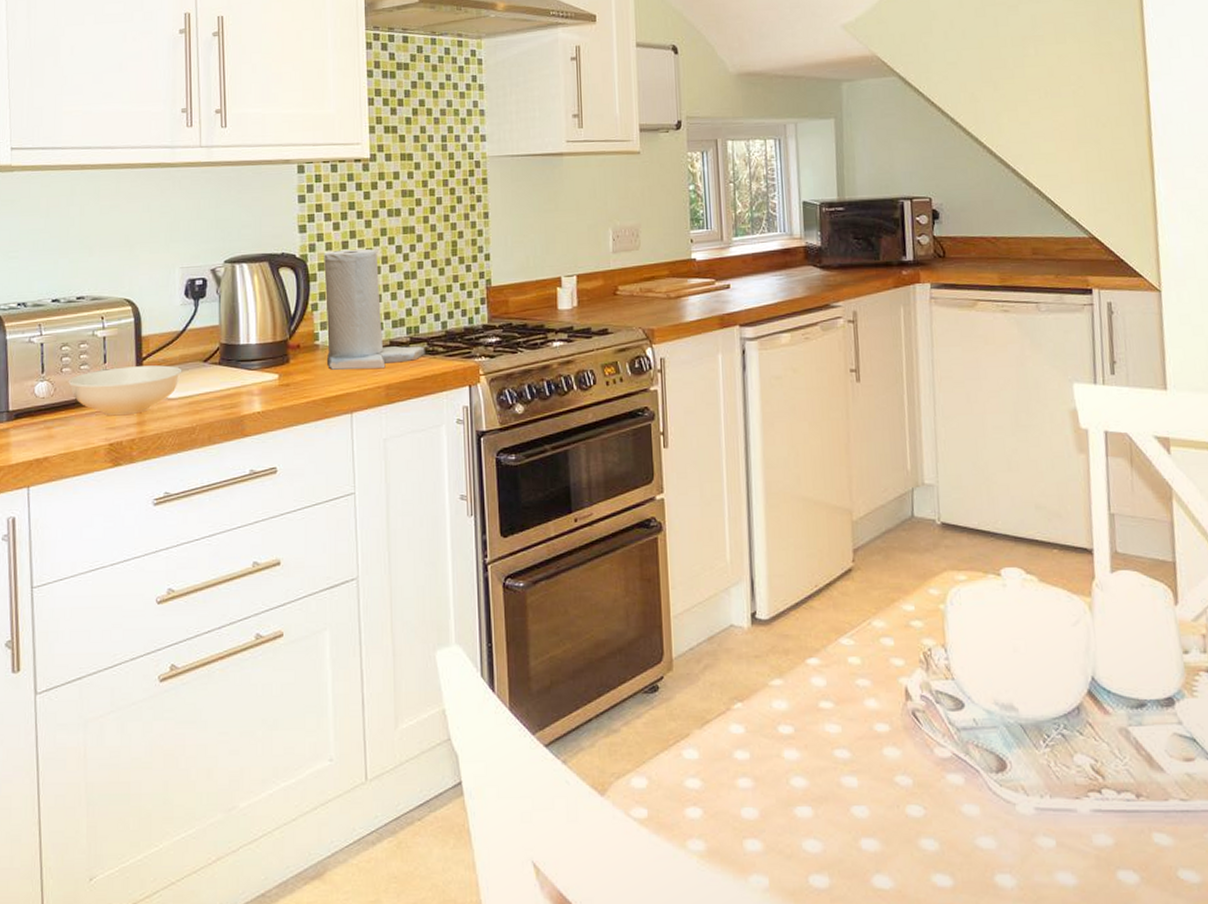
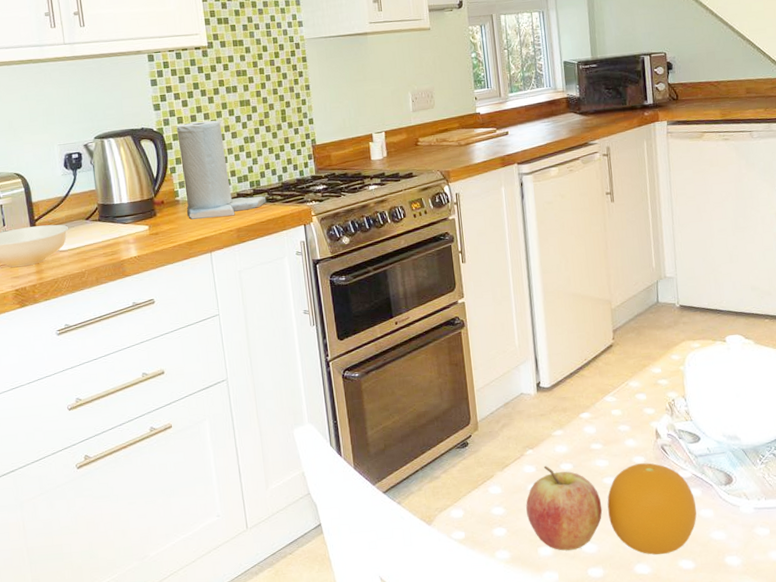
fruit: none [730,726,832,847] -> present [526,466,603,551]
fruit: none [838,733,958,863] -> present [607,463,697,555]

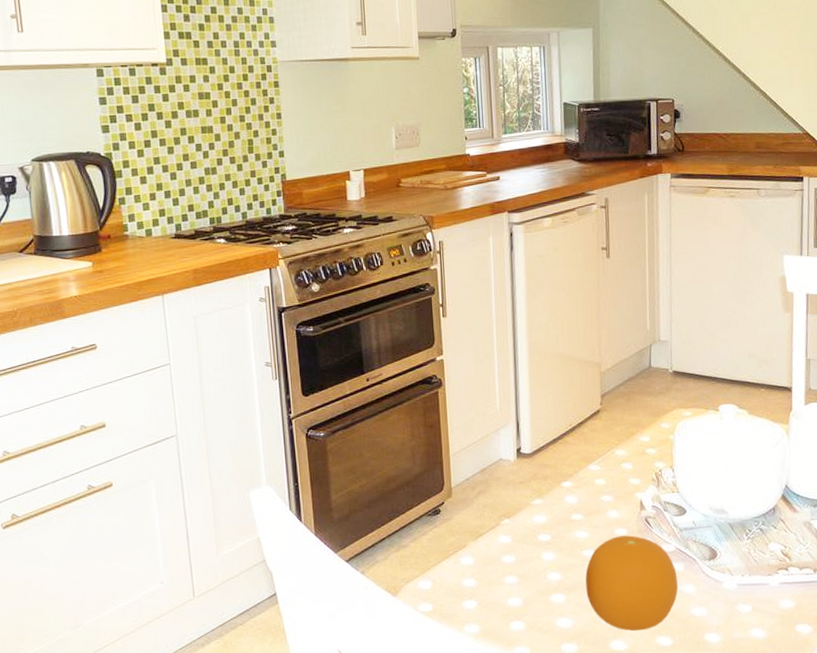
paper towel: present [176,120,267,219] -> none [127,147,228,258]
fruit: present [526,466,603,551] -> none [499,536,580,626]

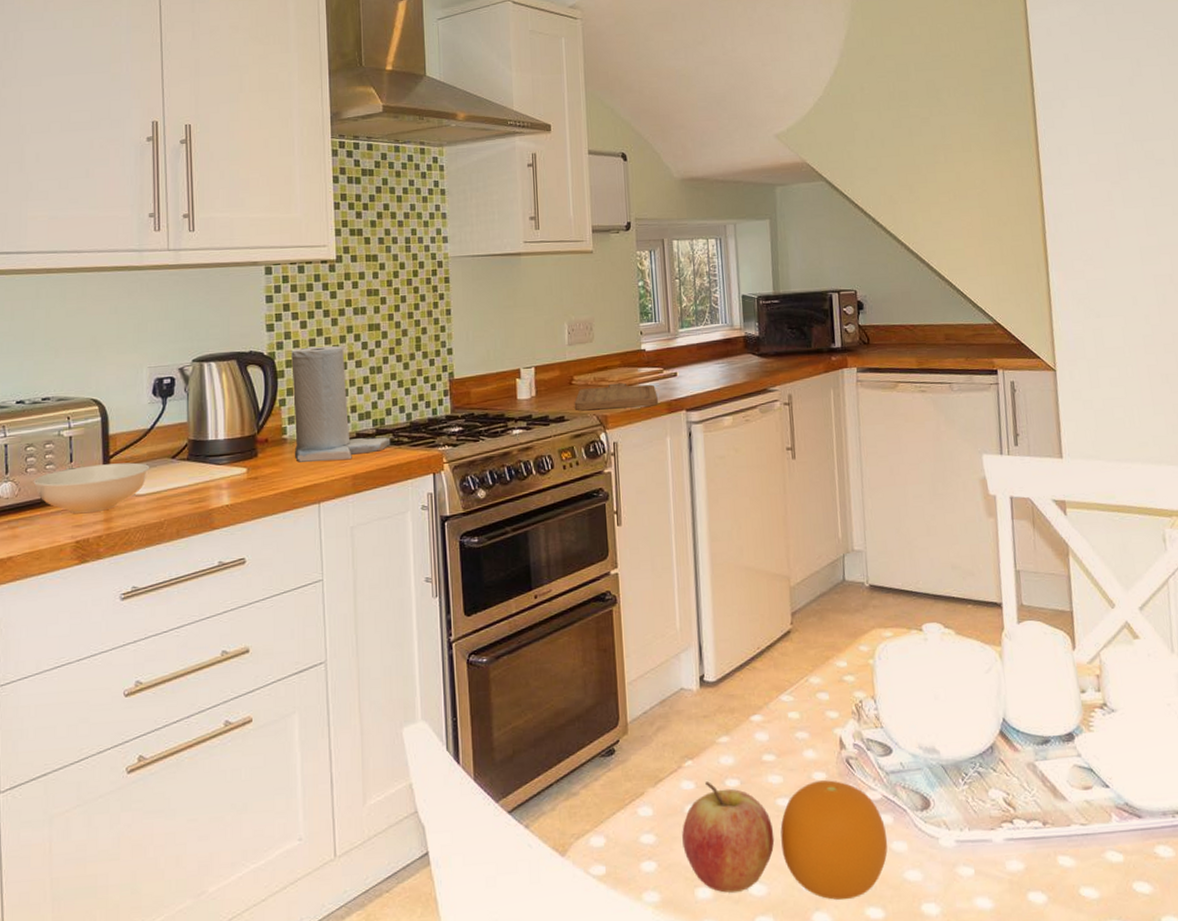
paper towel: none [127,147,228,258] -> present [291,346,391,463]
chopping board: none [402,185,481,212] -> present [574,382,658,411]
fruit: none [499,536,580,626] -> present [682,781,775,893]

